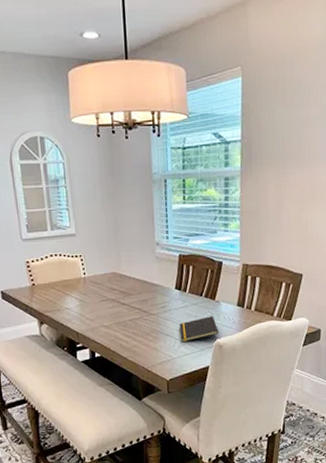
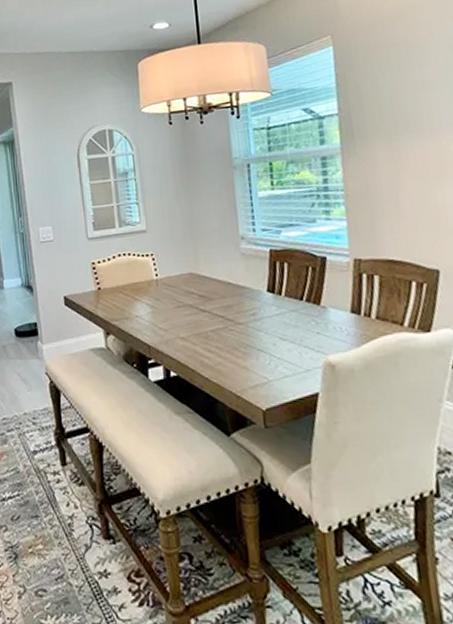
notepad: present [179,316,219,343] -> none [275,326,329,361]

